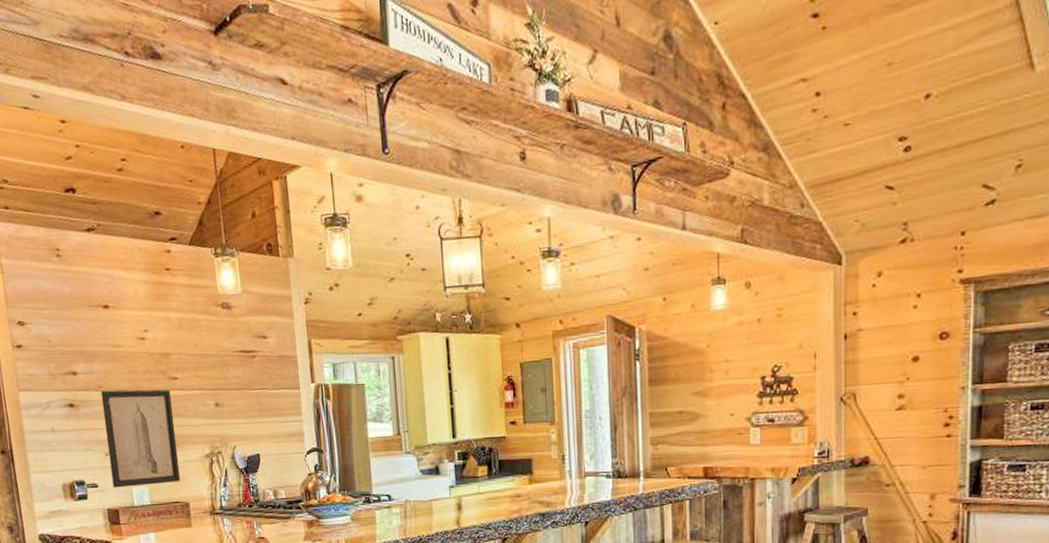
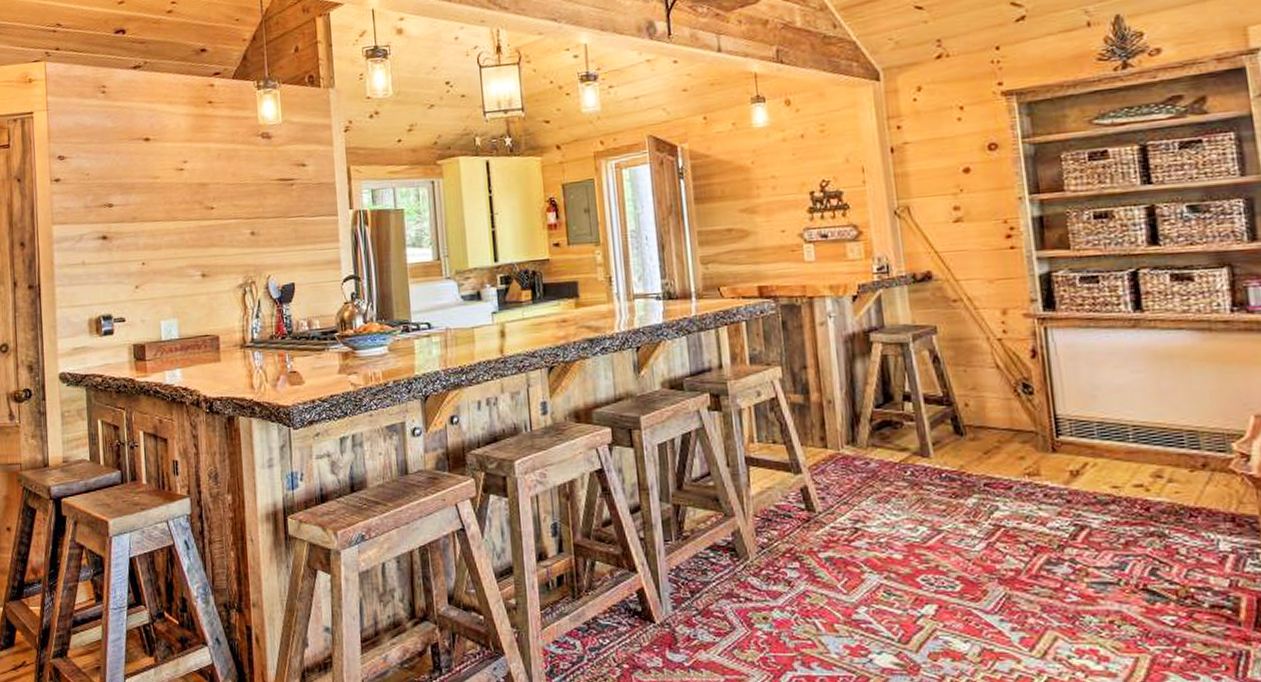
wall art: present [100,389,181,488] -> none [135,219,212,322]

